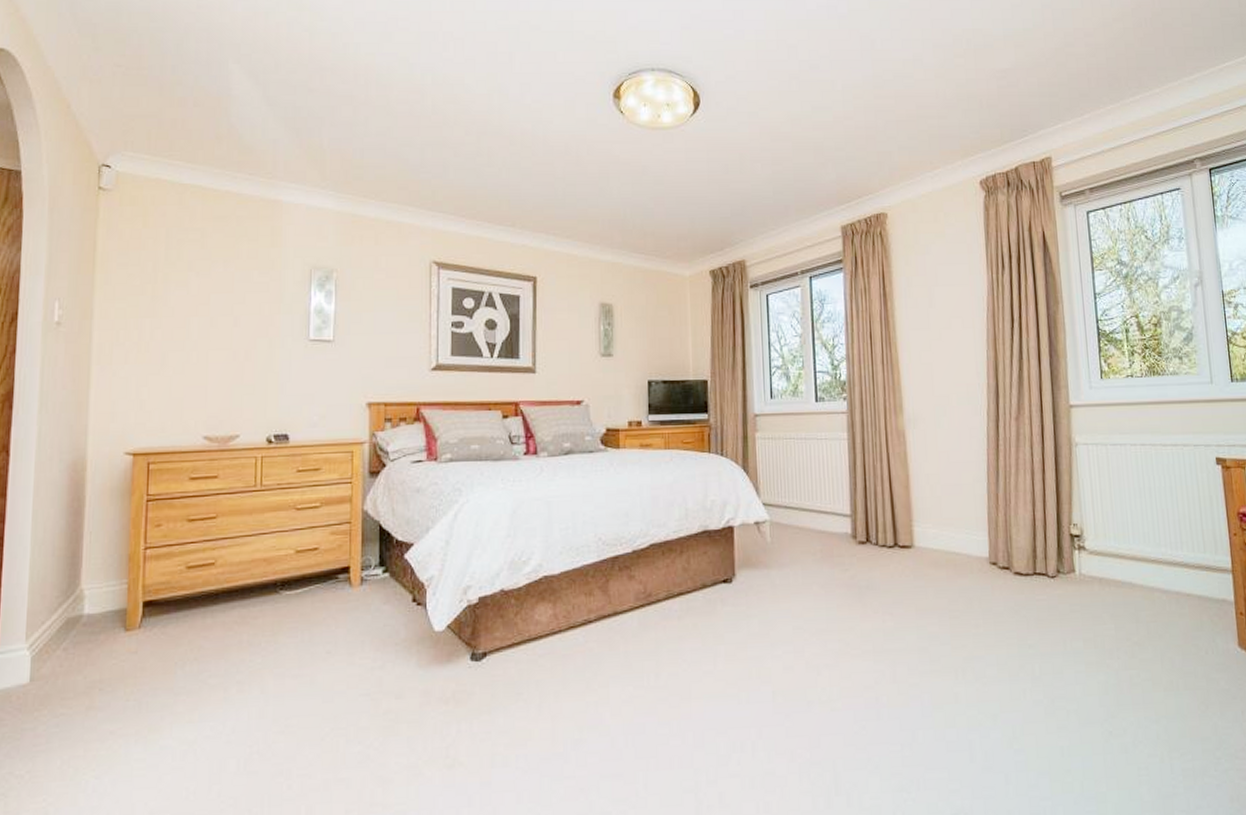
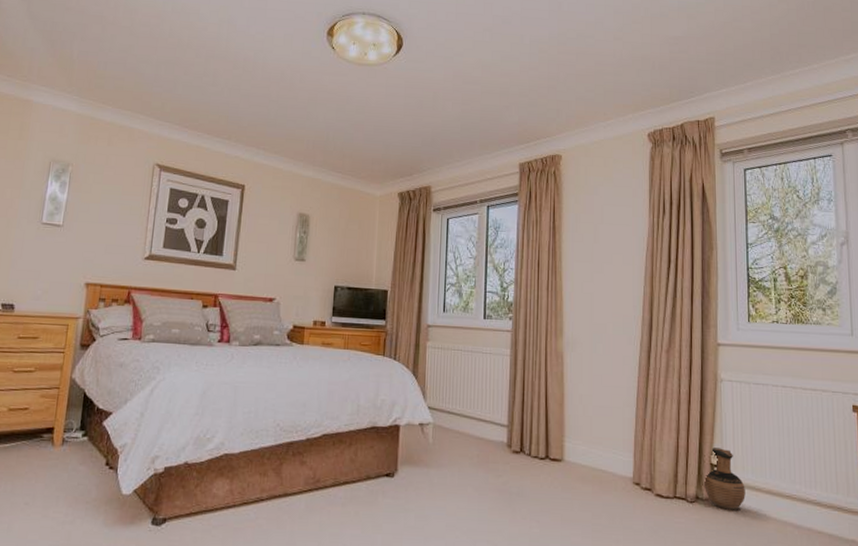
ceramic jug: none [1064,516,1109,582] -> present [703,447,746,510]

